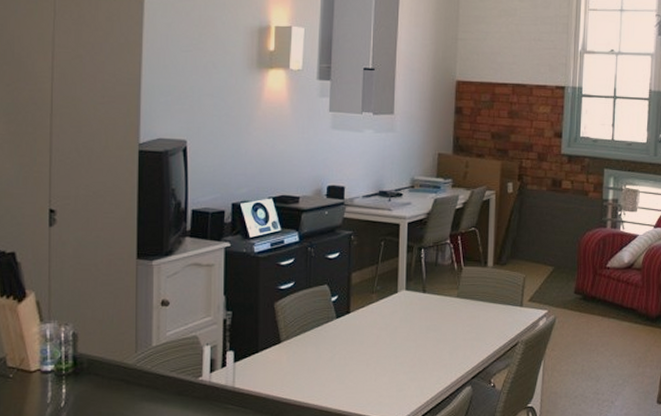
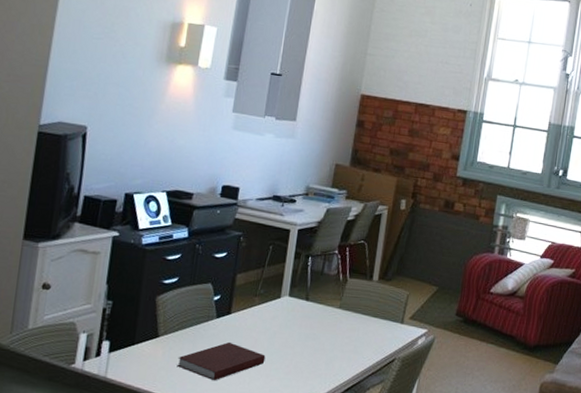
notebook: none [302,340,389,381] -> present [177,341,266,381]

